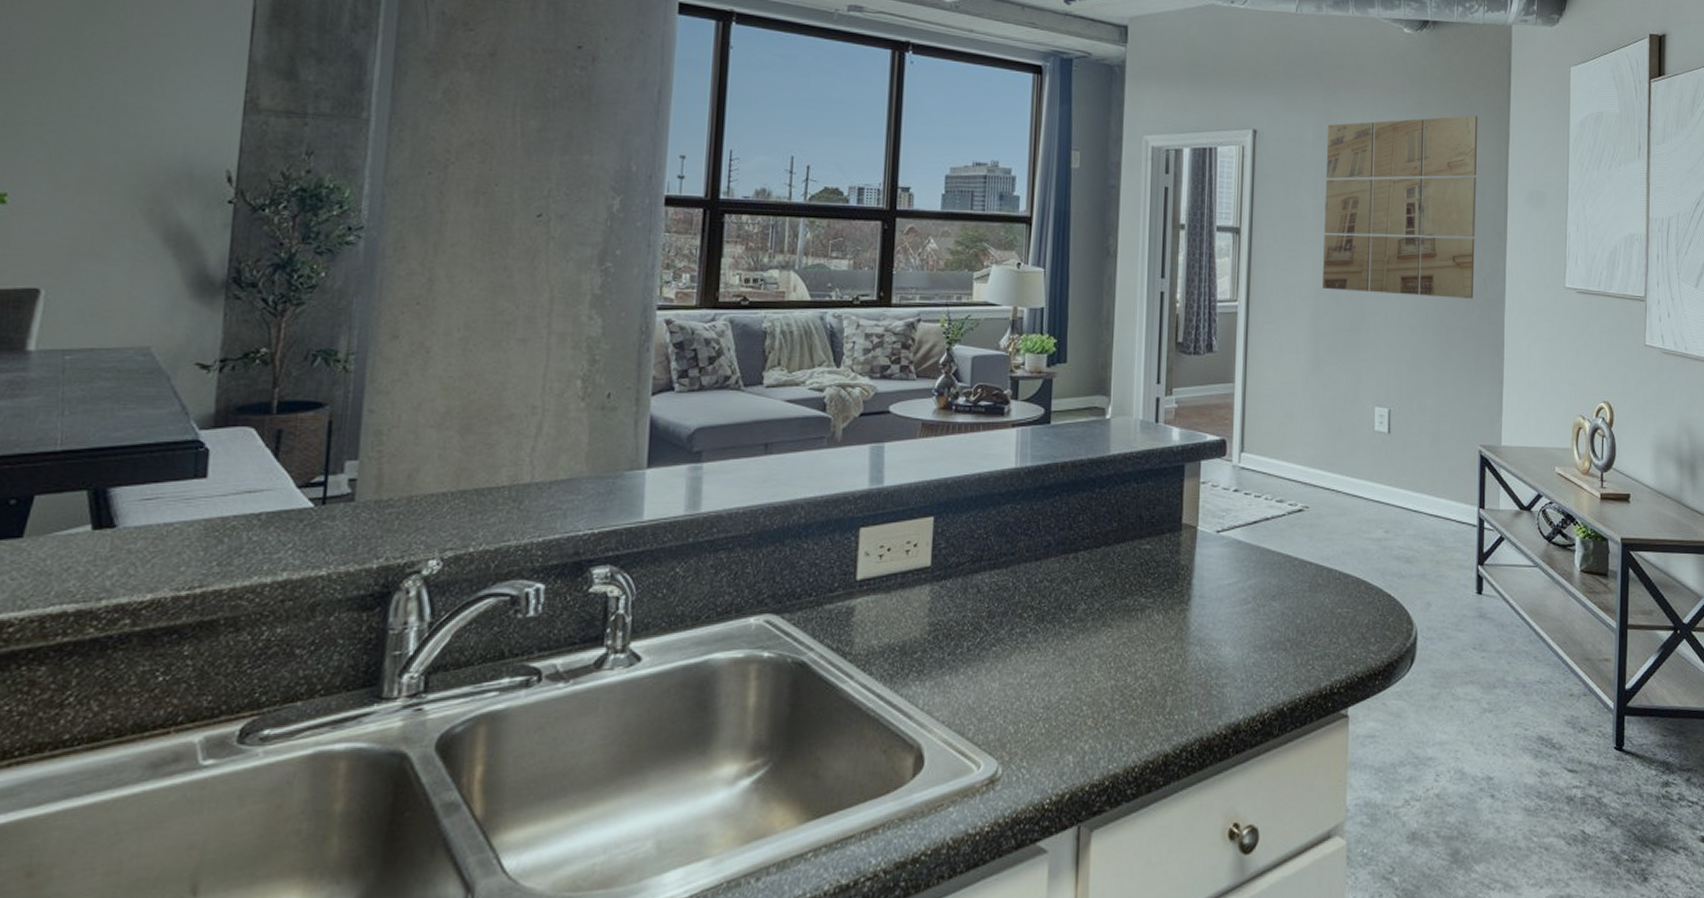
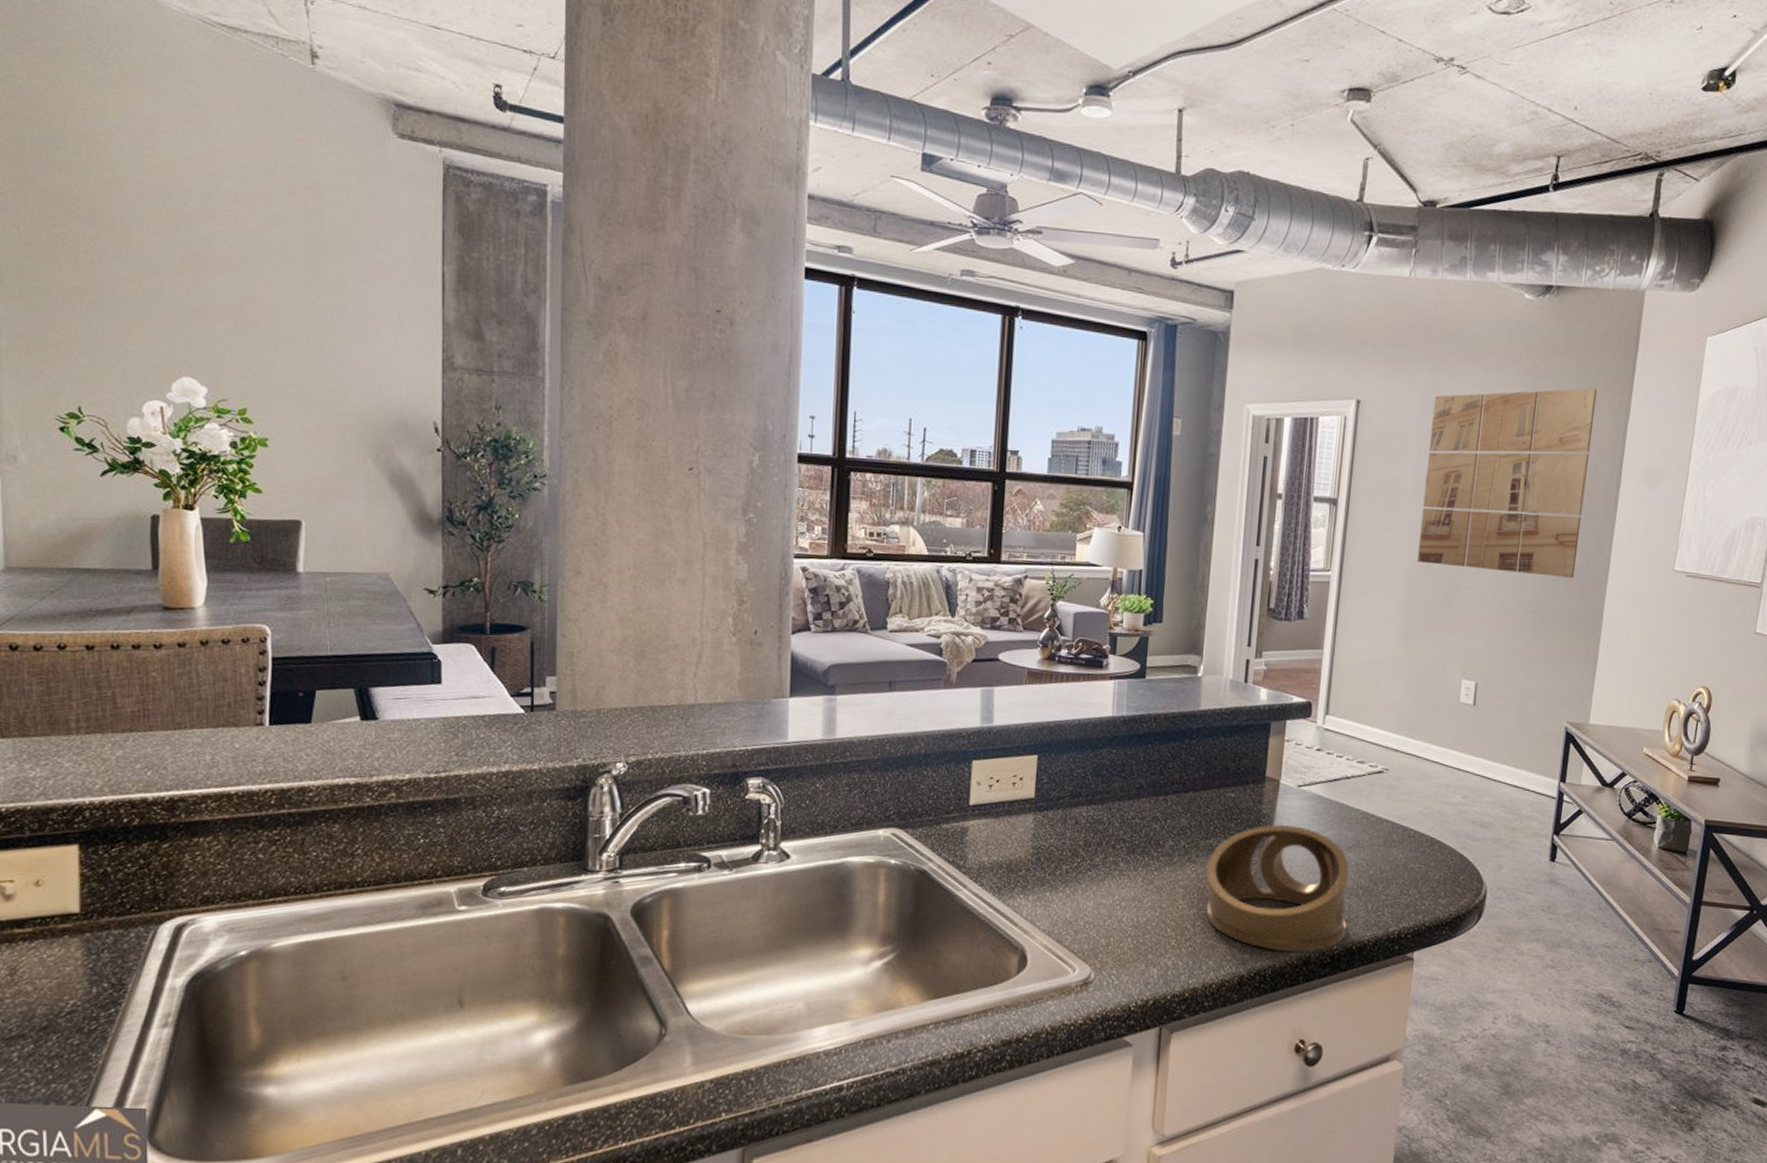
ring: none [1123,576,1277,721] -> present [1206,825,1349,953]

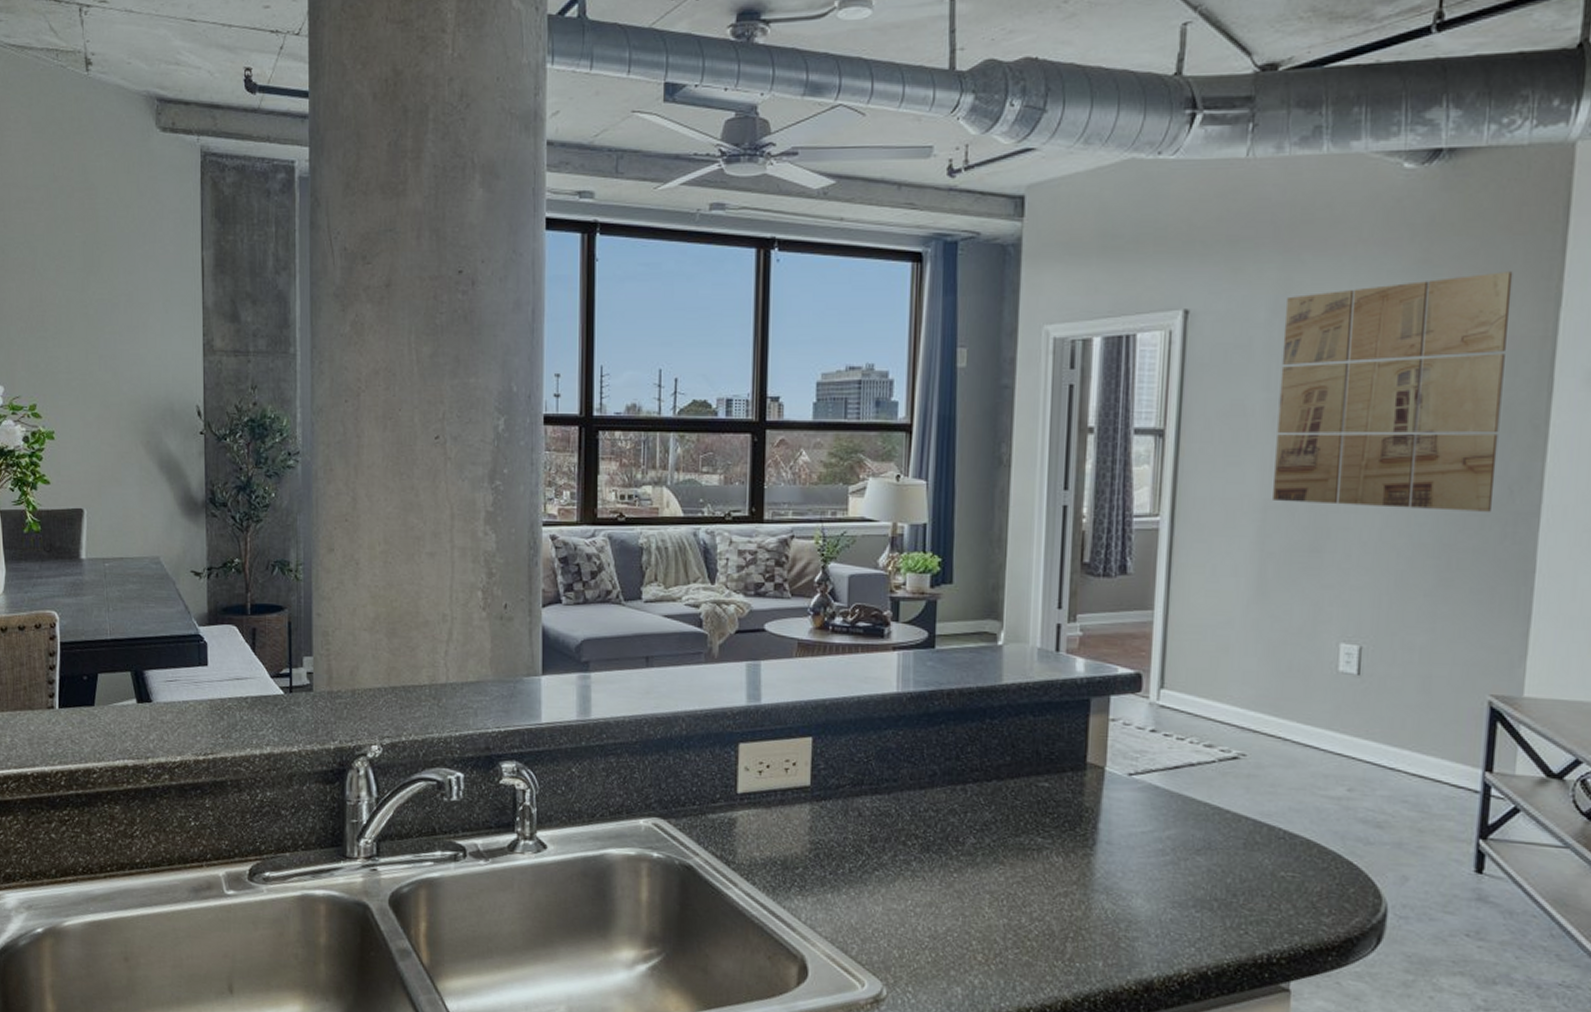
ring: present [1206,825,1349,953] -> none [1017,820,1200,976]

